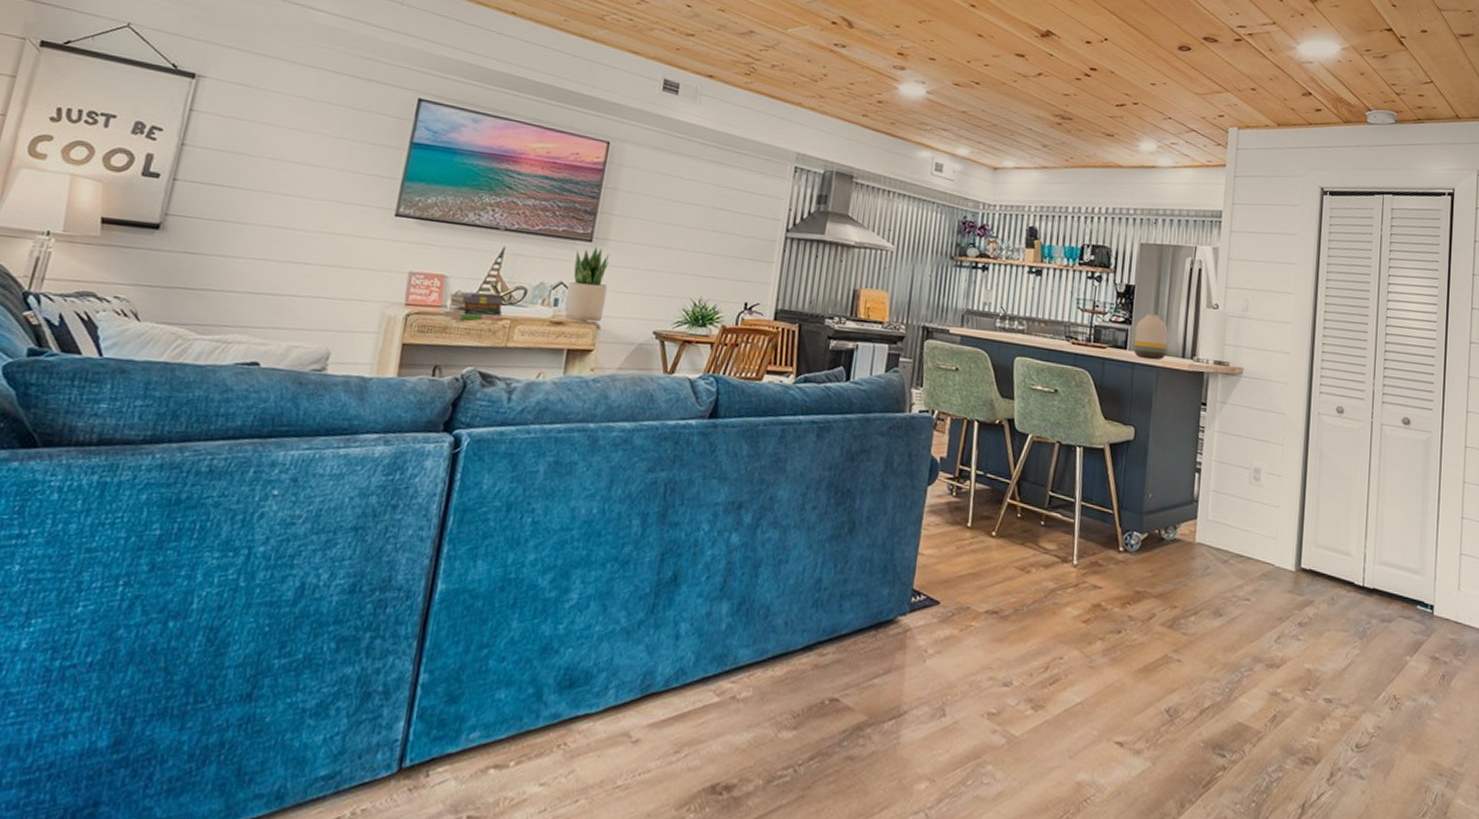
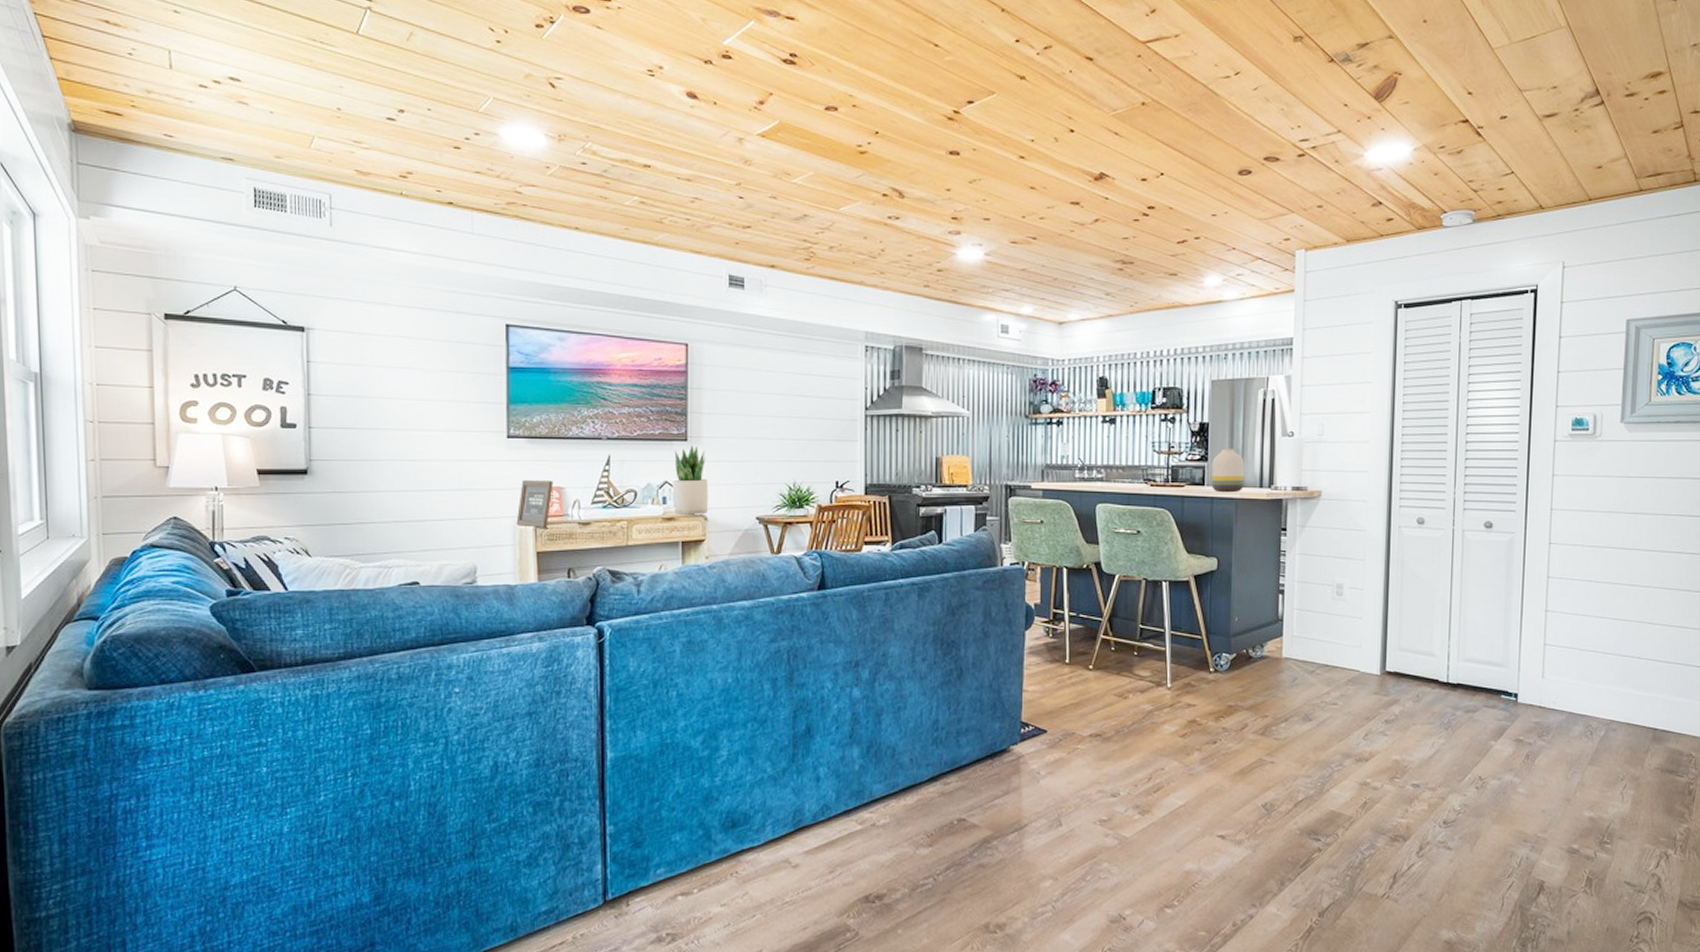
picture frame: none [385,263,437,319] -> present [516,480,554,529]
books: present [443,291,504,322] -> none [567,498,618,527]

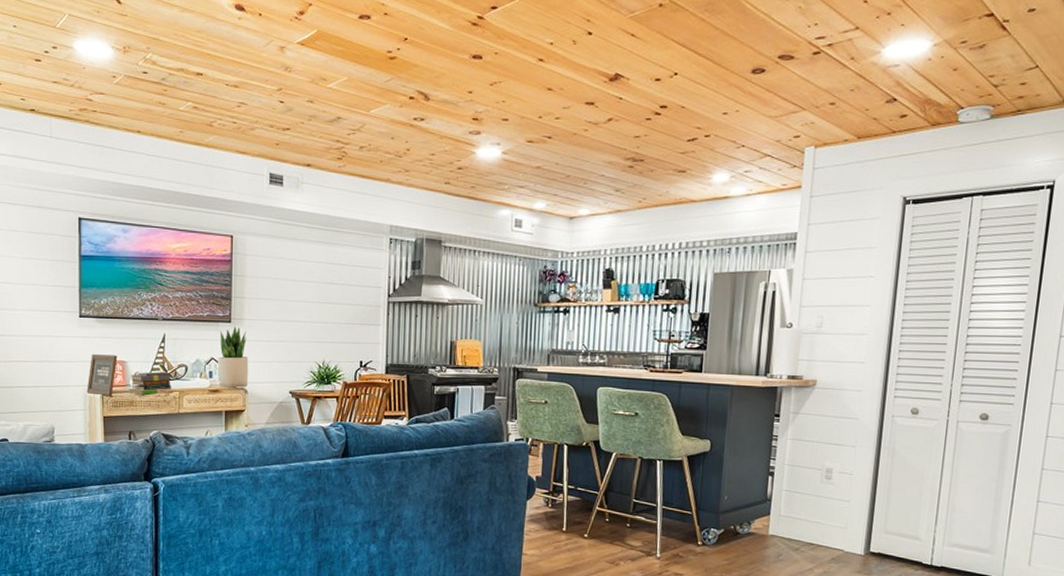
books: none [567,498,618,527] -> present [129,371,171,396]
vase: present [1211,449,1244,493] -> none [708,338,742,380]

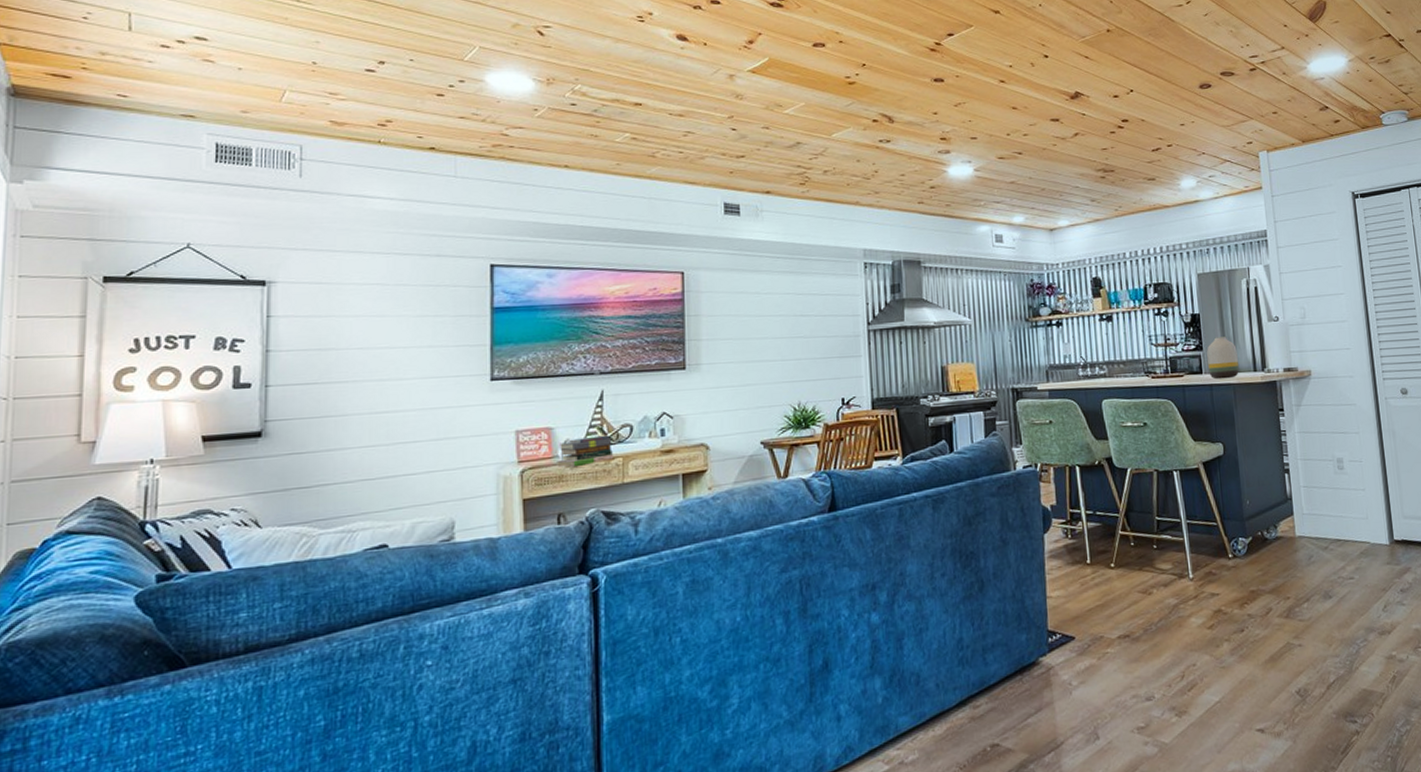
picture frame: present [86,354,118,397] -> none [500,421,542,474]
planter: present [217,326,249,388] -> none [669,373,710,446]
vase: none [708,338,742,380] -> present [1207,336,1239,380]

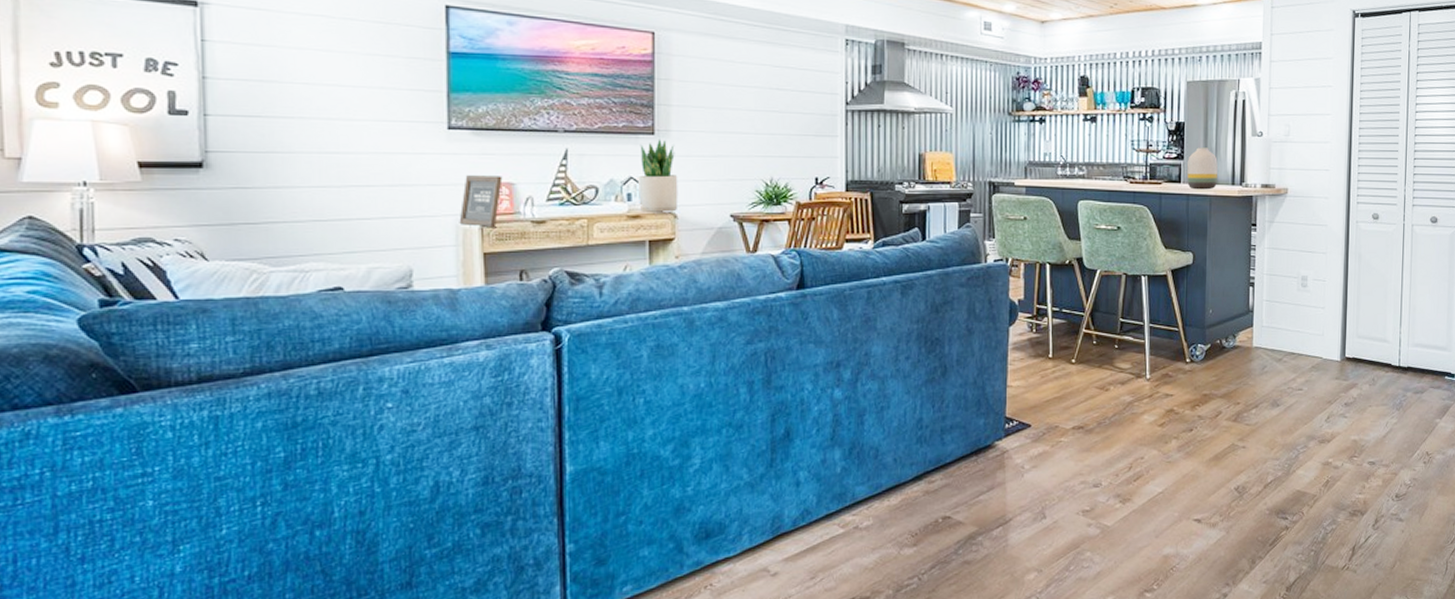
picture frame: none [500,421,542,474] -> present [459,175,503,228]
books: present [557,435,613,468] -> none [519,195,577,225]
planter: none [669,373,710,446] -> present [637,139,679,212]

